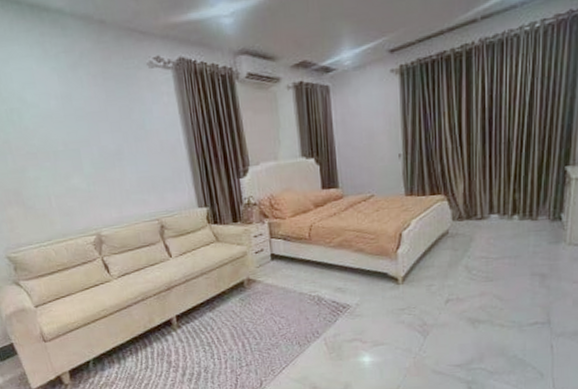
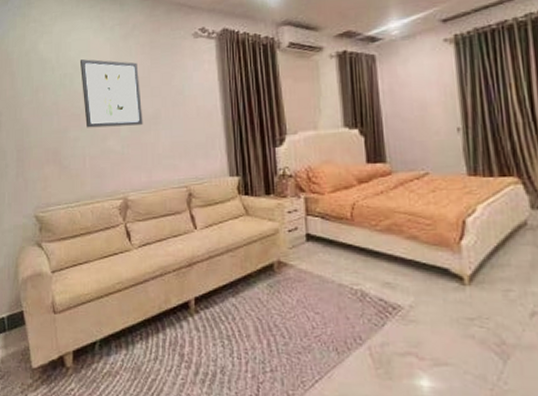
wall art: none [25,92,107,167] -> present [79,59,143,128]

